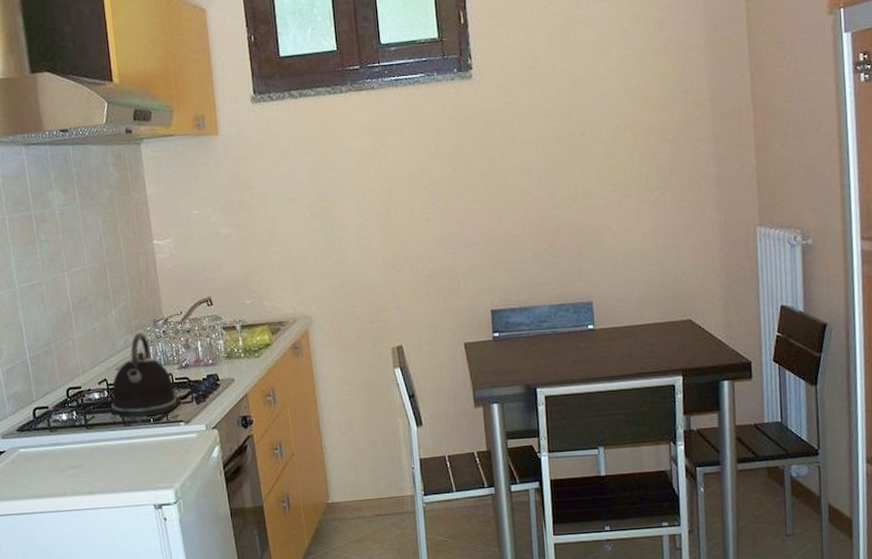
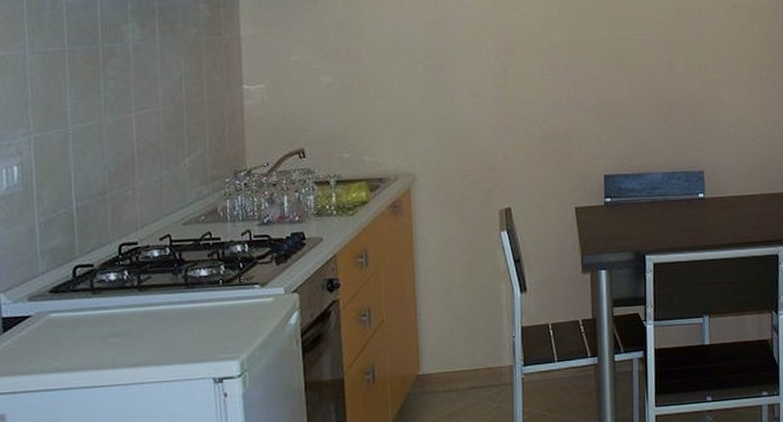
kettle: present [111,332,177,418] -> none [173,183,253,279]

